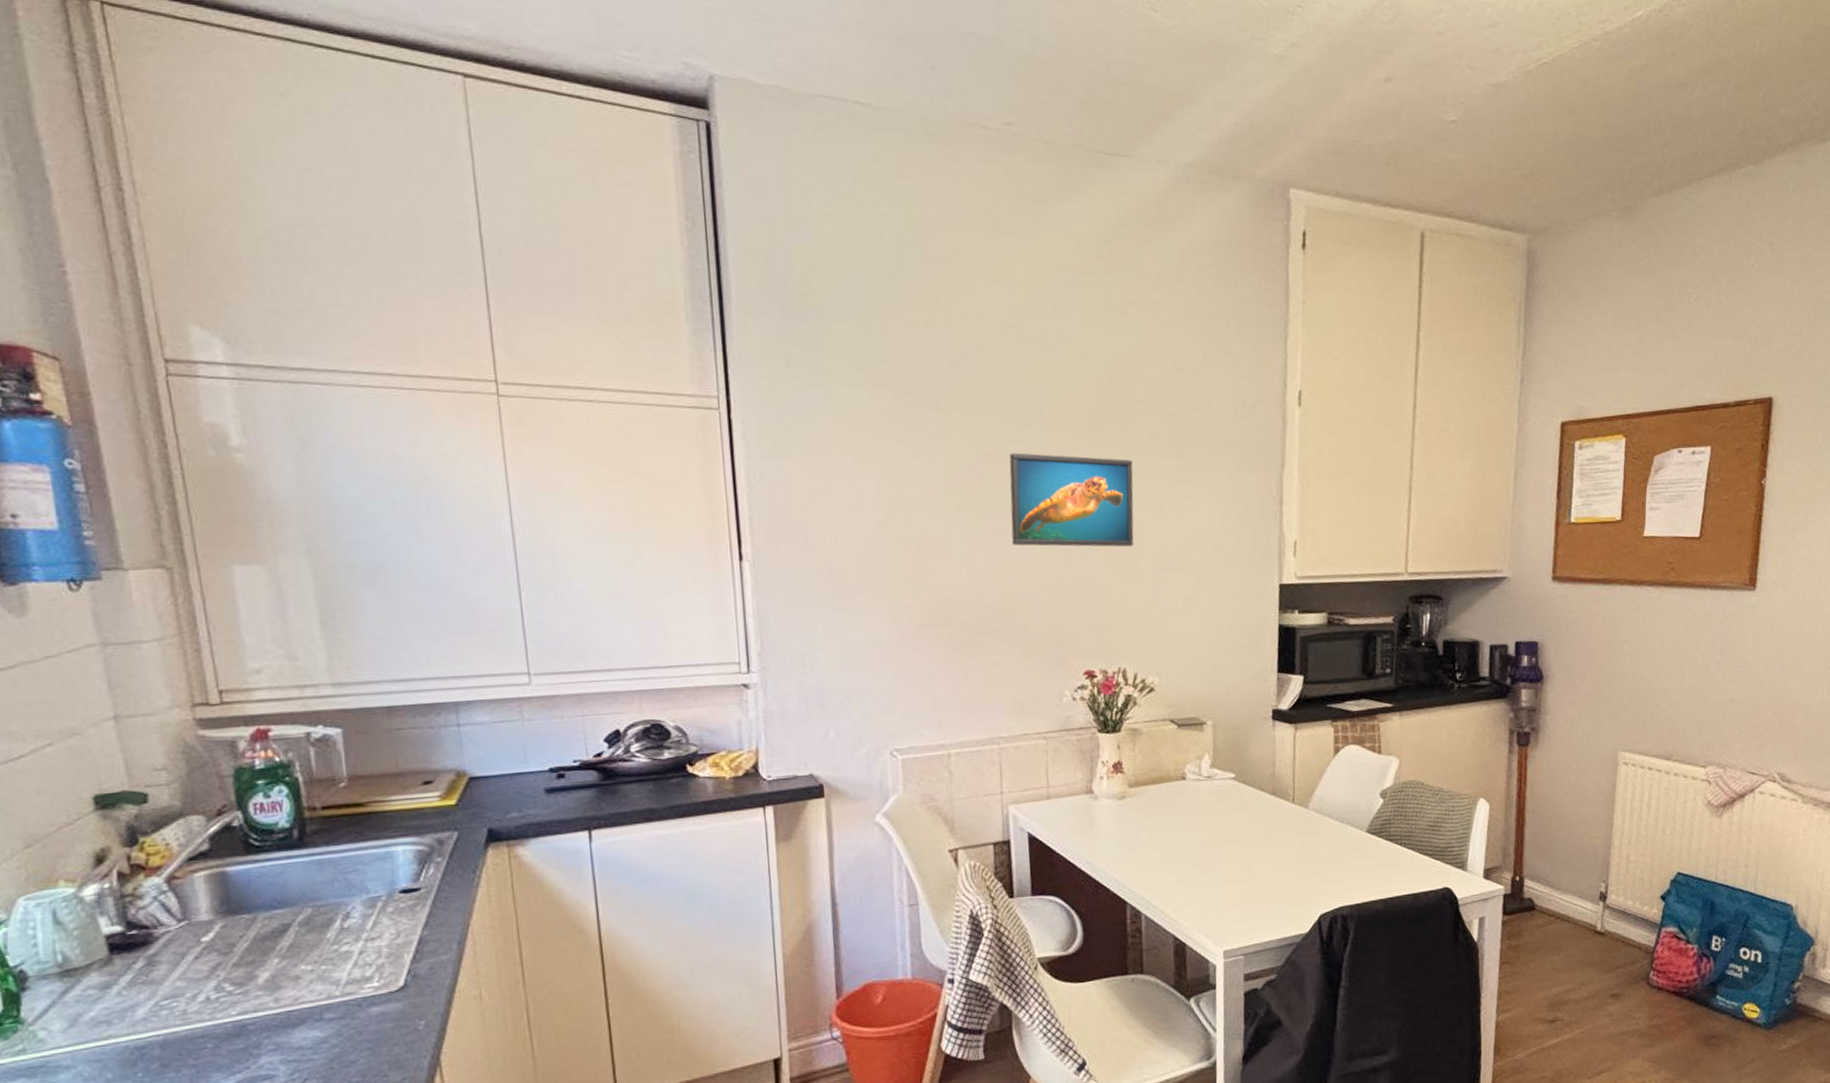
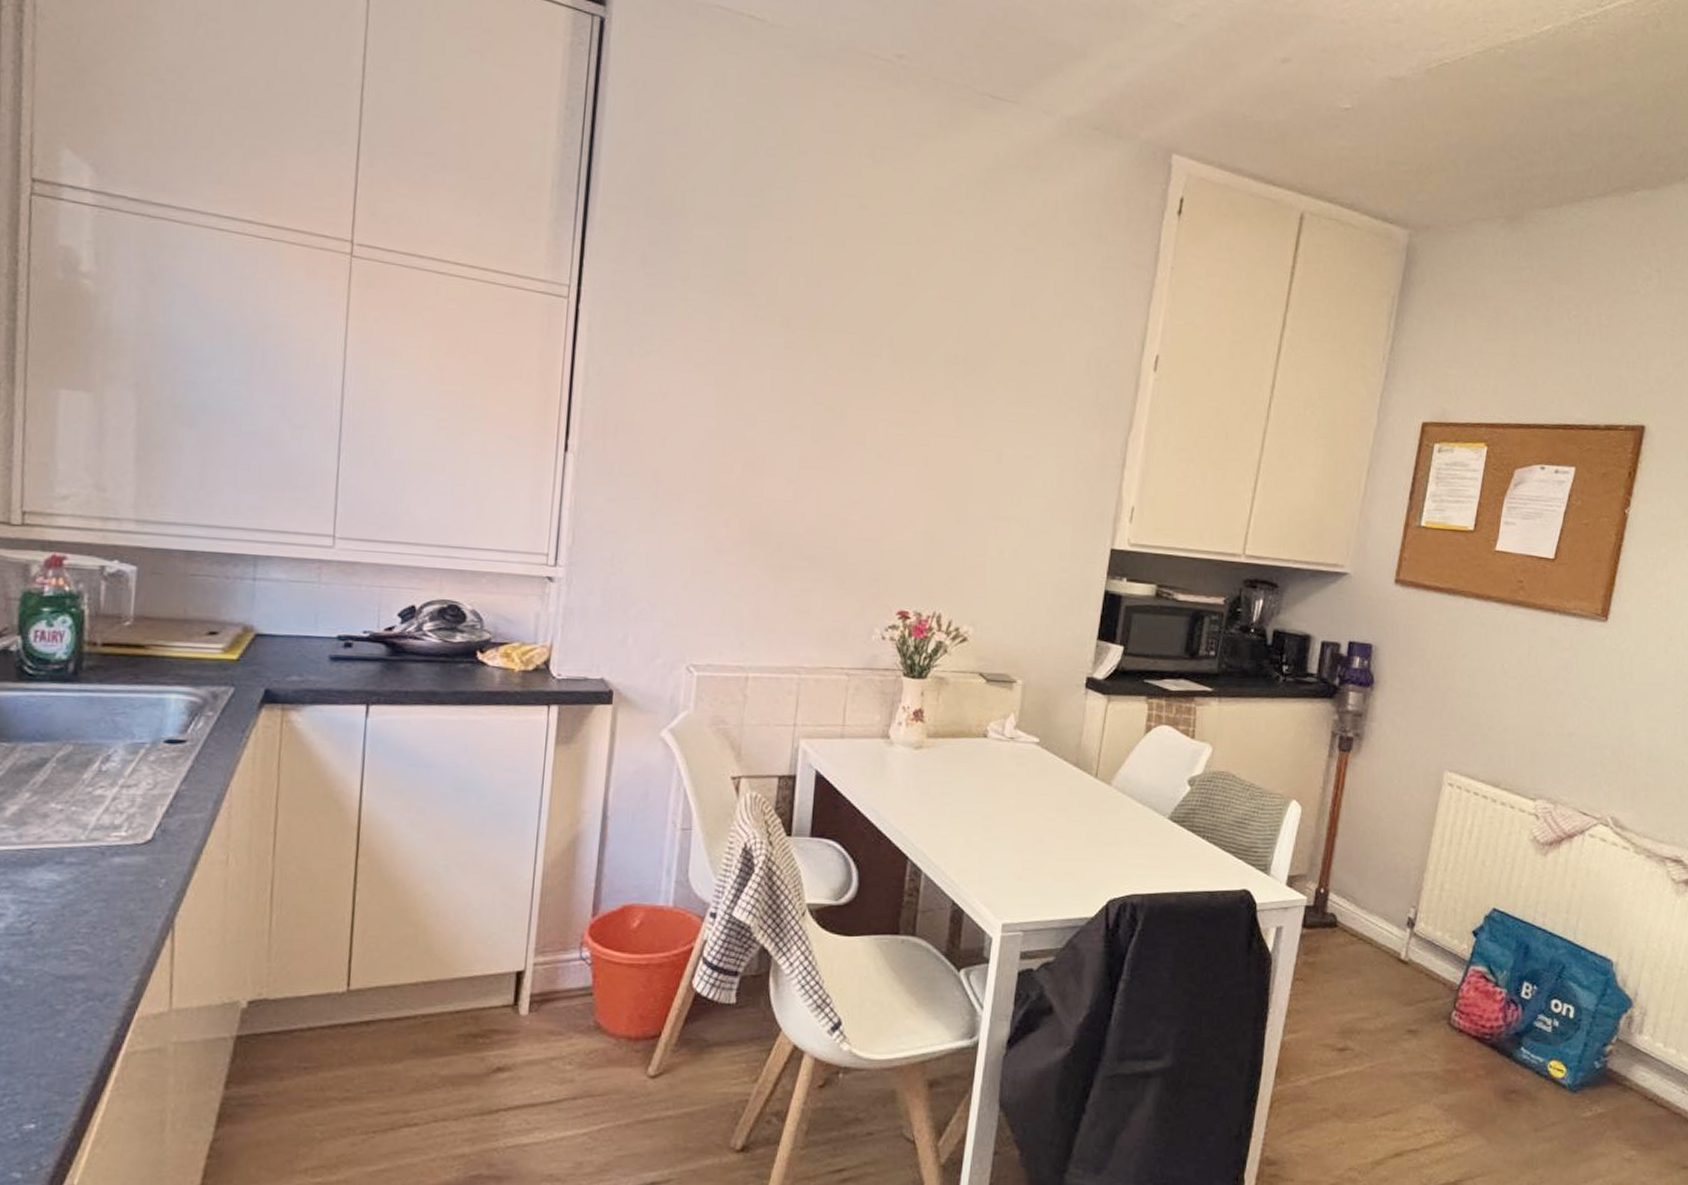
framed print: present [1009,453,1134,547] -> none [843,380,977,491]

